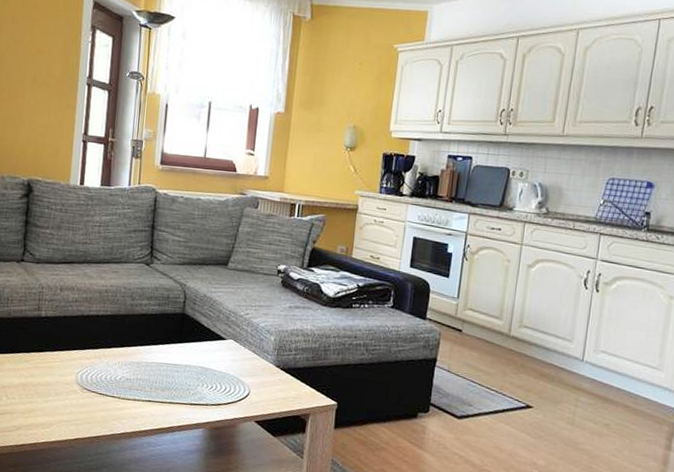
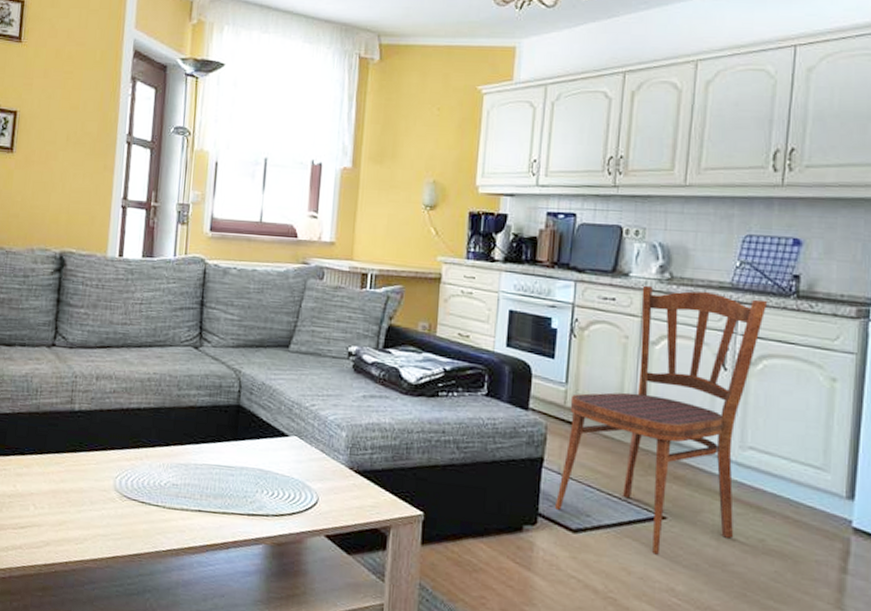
dining chair: none [443,218,624,436] -> present [554,285,768,555]

